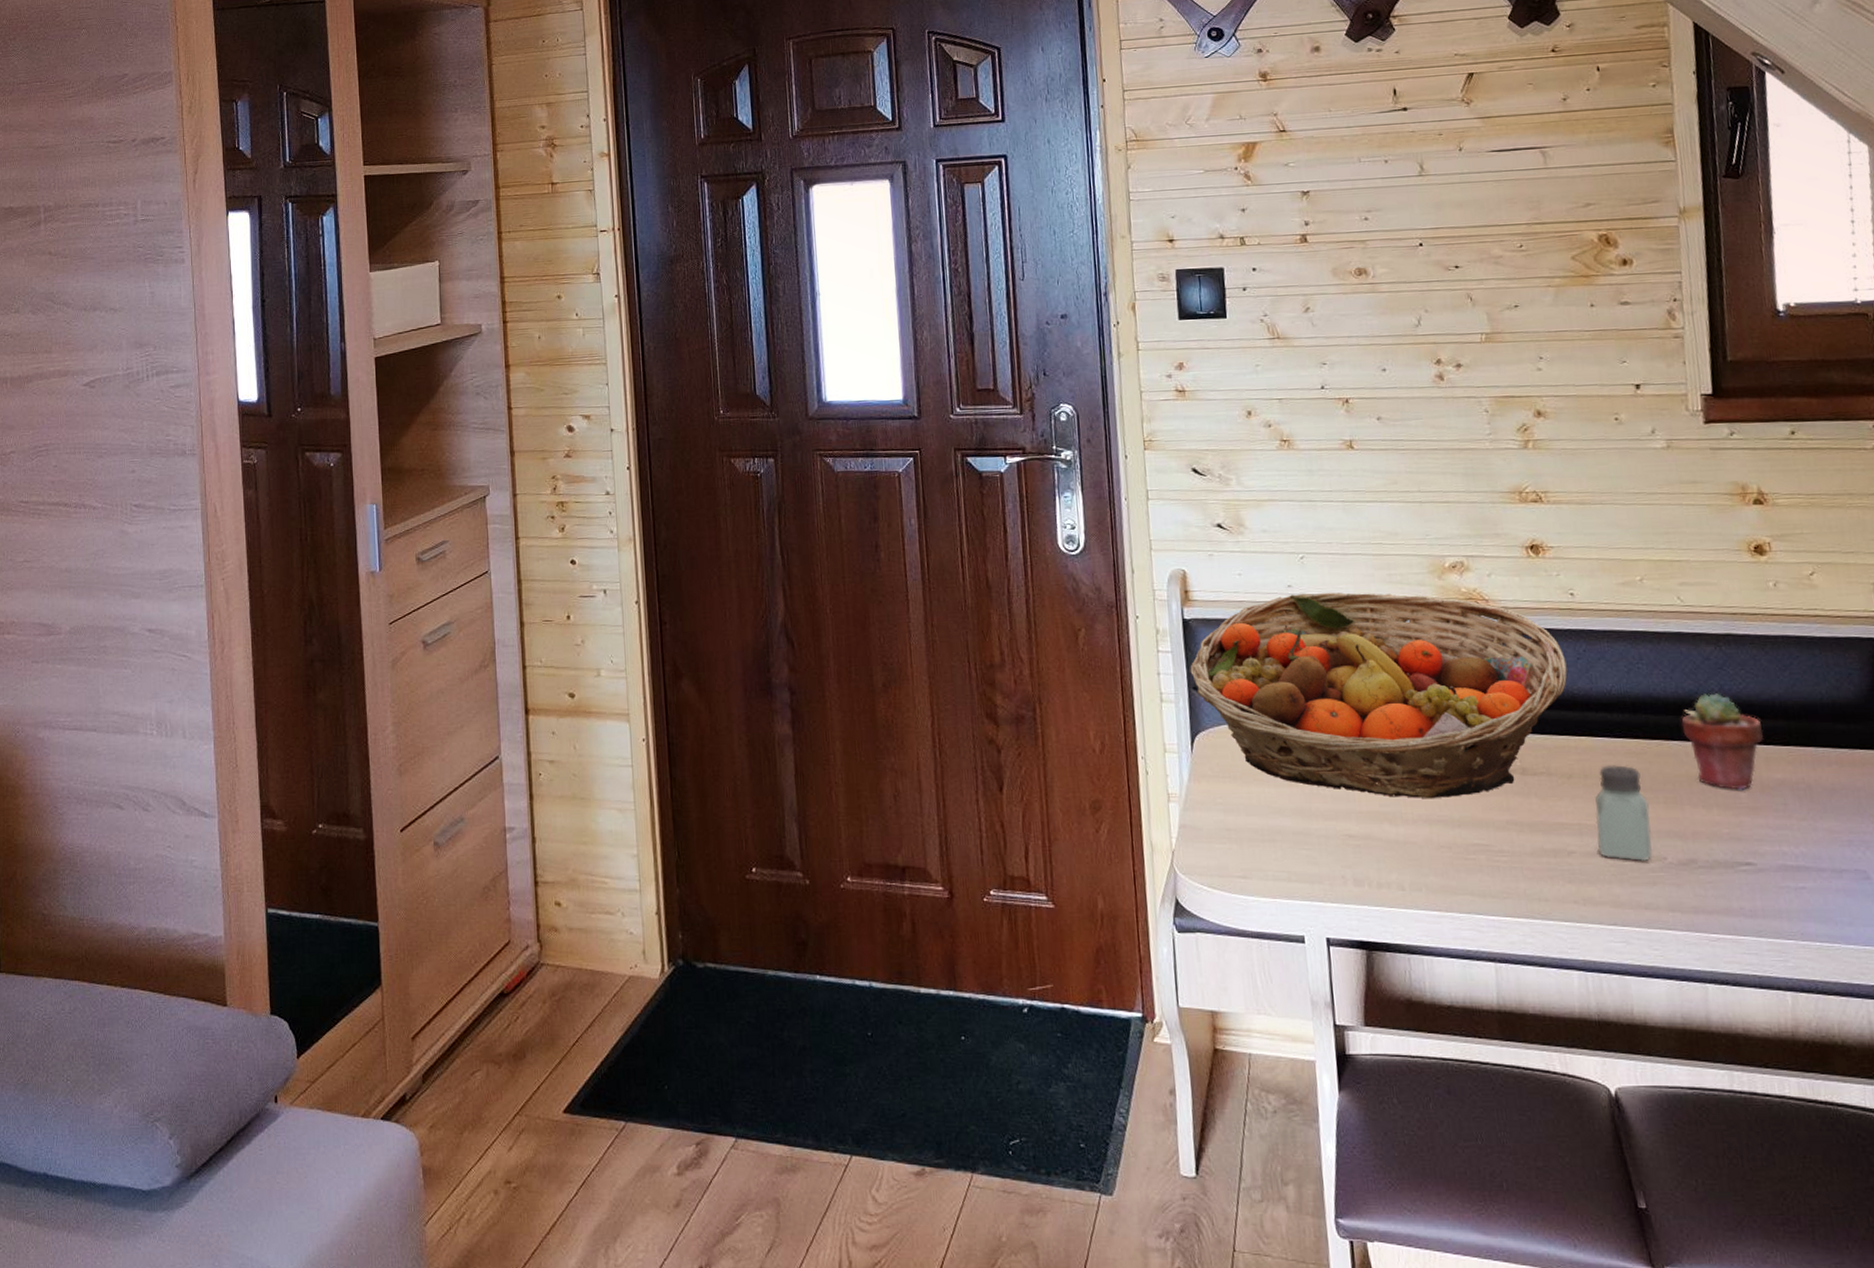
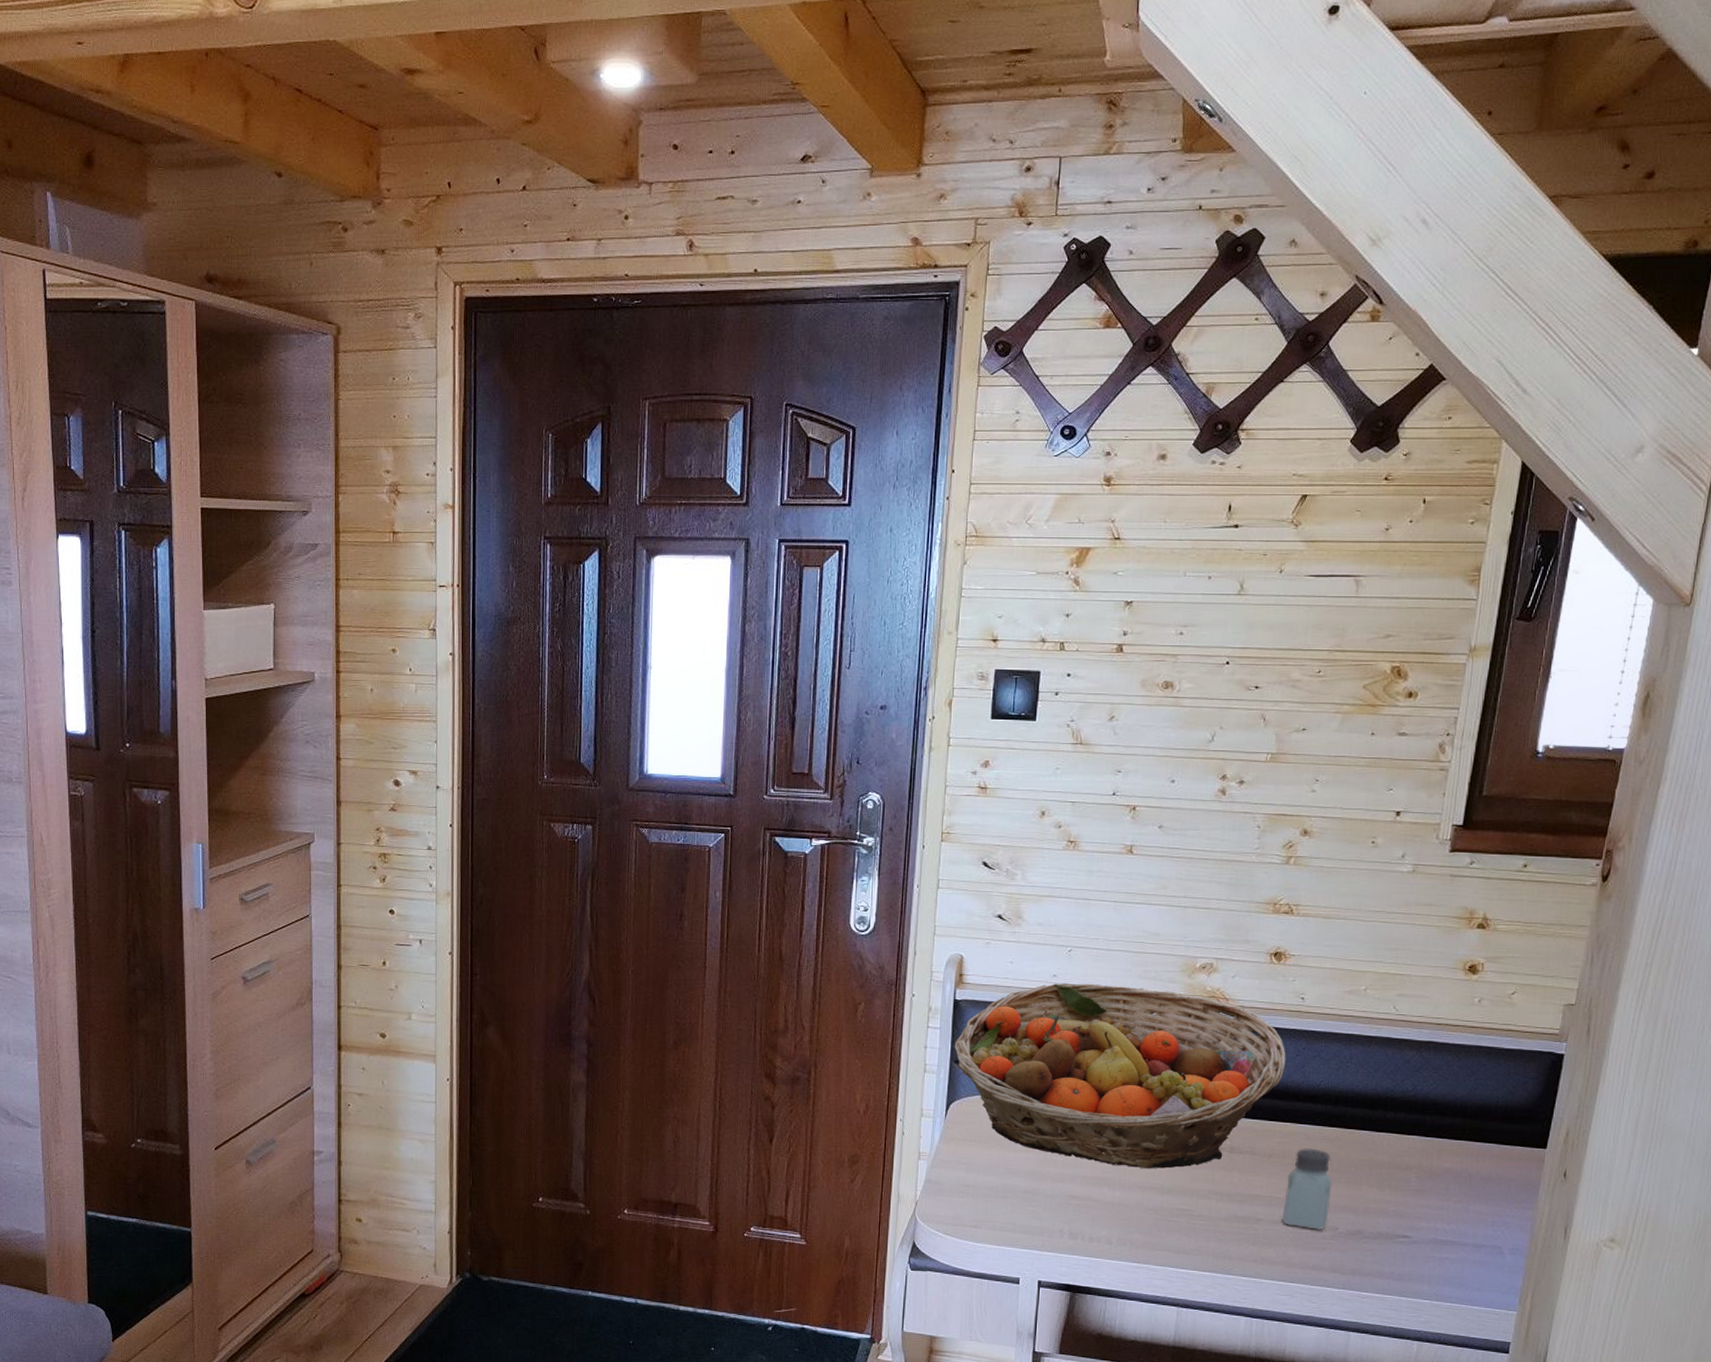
potted succulent: present [1681,693,1763,790] -> none [1374,1092,1442,1175]

